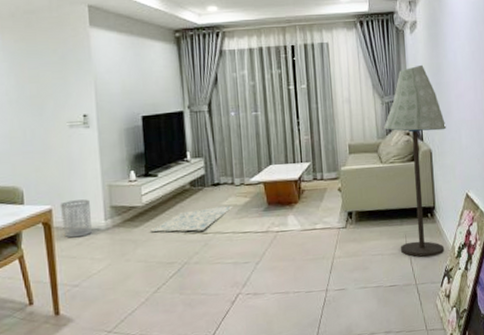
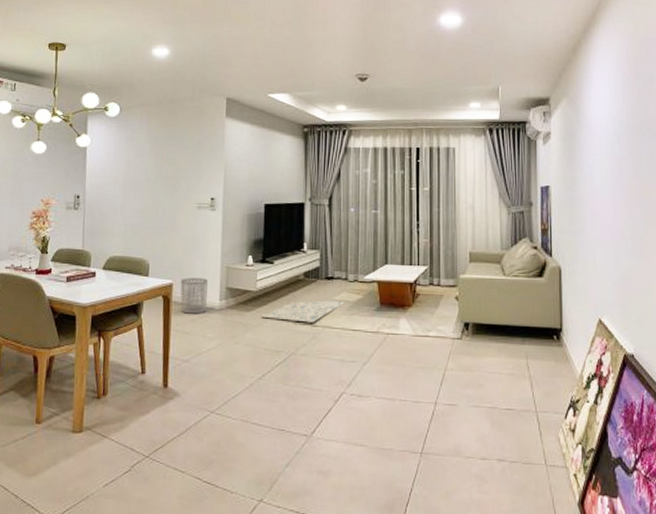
floor lamp: present [383,64,447,257] -> none [508,177,579,384]

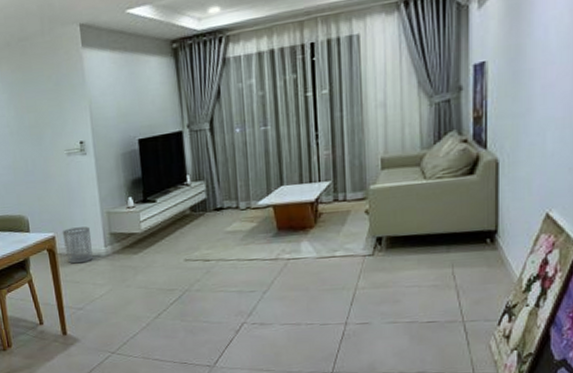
rug: present [260,300,345,323] -> none [149,231,238,259]

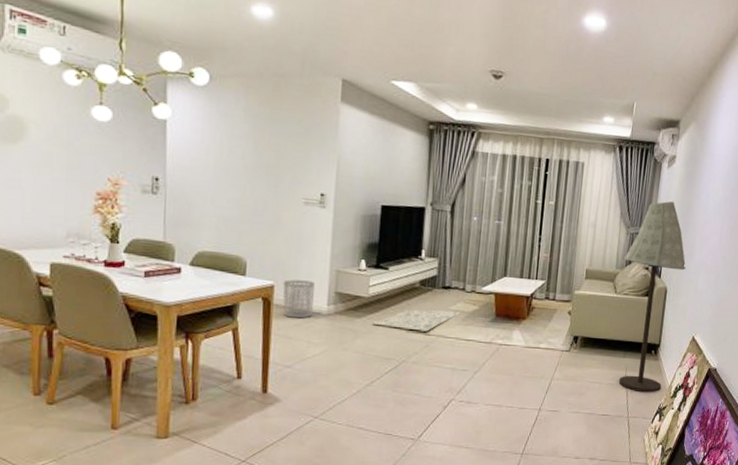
rug: none [149,231,238,259] -> present [371,310,461,332]
floor lamp: none [430,48,524,291] -> present [618,201,686,393]

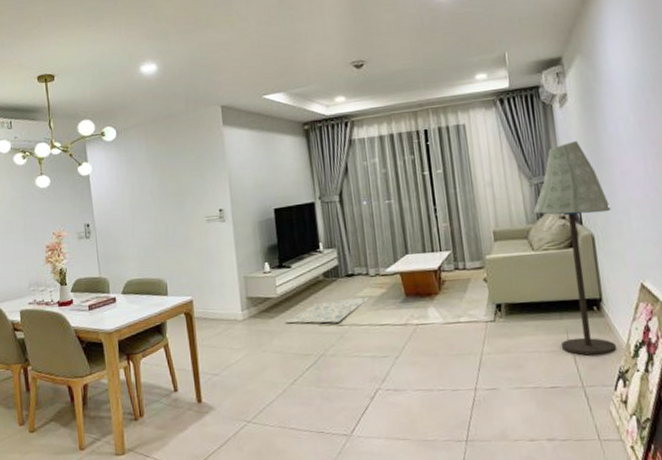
waste bin: present [282,279,314,319] -> none [199,290,230,328]

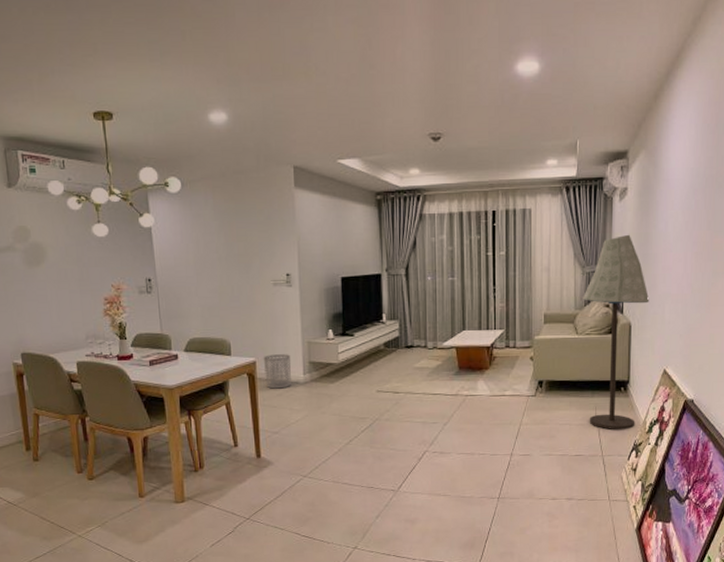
waste bin: none [199,290,230,328] -> present [263,354,291,389]
rug: present [284,297,369,324] -> none [344,368,425,390]

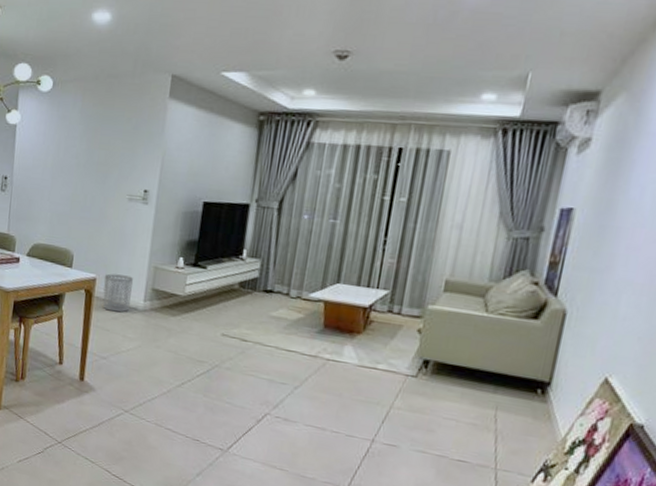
floor lamp: present [582,234,650,430] -> none [484,197,600,444]

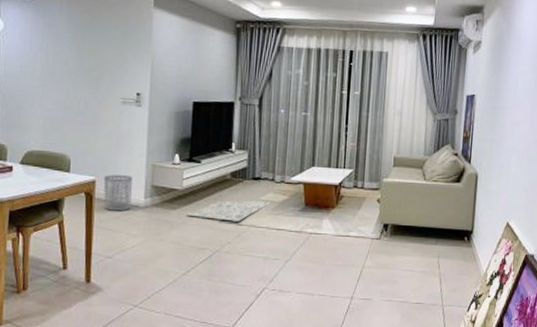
rug: none [186,312,283,337] -> present [186,200,271,222]

